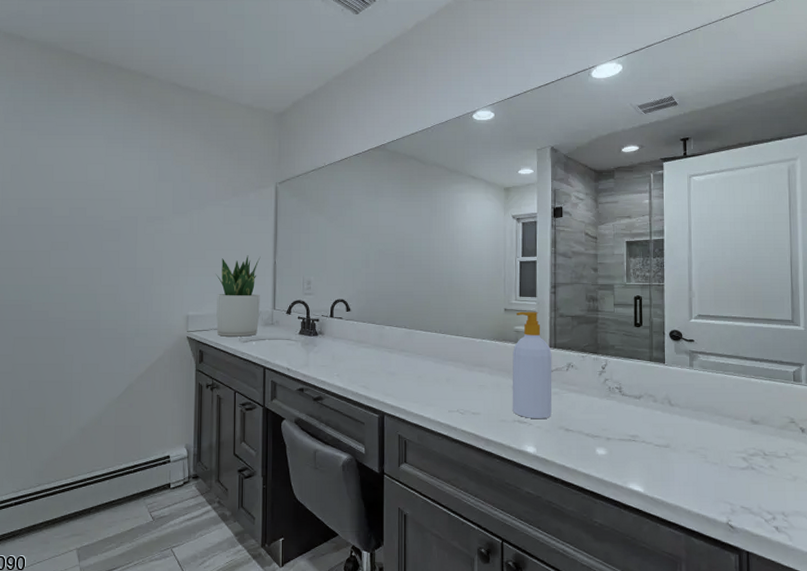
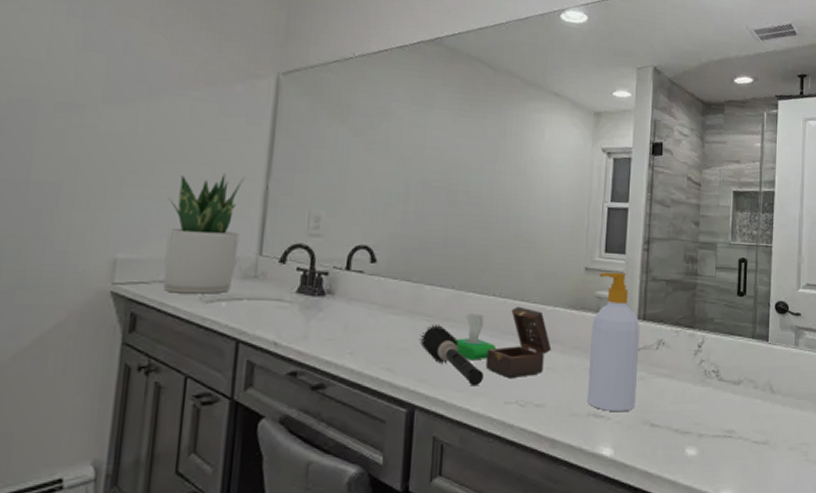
hairbrush: none [384,354,432,399] -> present [419,323,483,386]
wet wipes pack: none [410,346,440,380] -> present [455,314,497,361]
jewelry box: none [433,339,482,394] -> present [485,306,552,379]

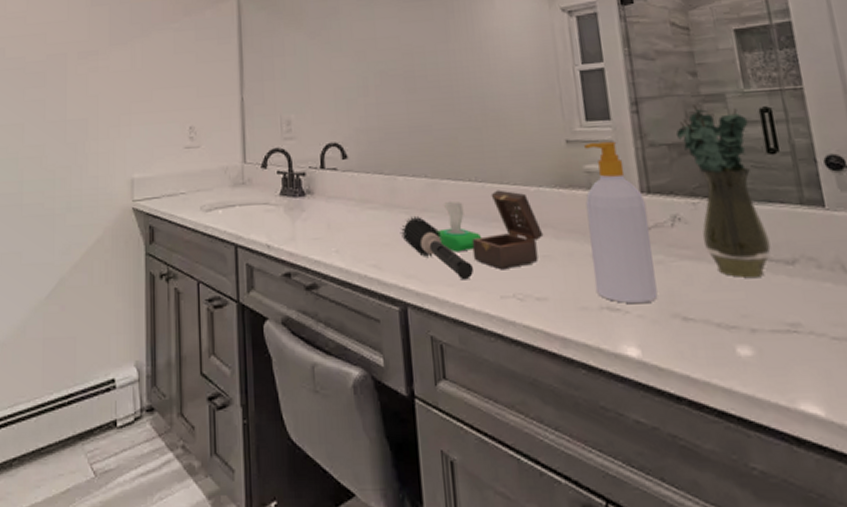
planter: present [163,173,245,294] -> none [165,92,226,205]
vase: none [675,249,729,393] -> present [676,105,772,277]

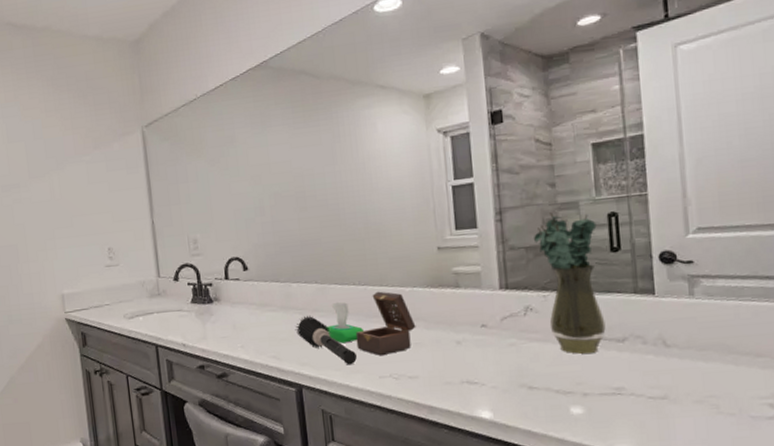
soap bottle: present [584,141,658,304] -> none [452,246,509,378]

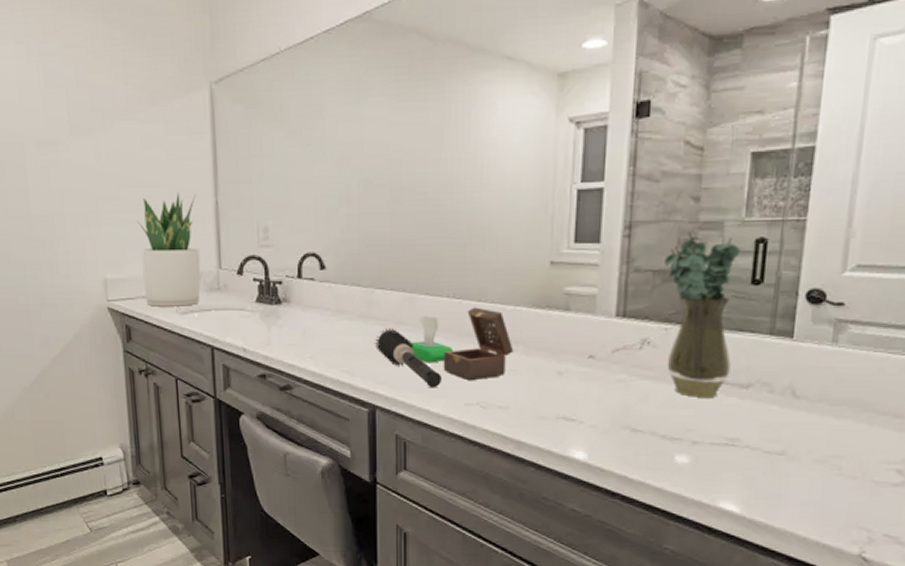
planter: none [86,217,144,315] -> present [136,193,201,307]

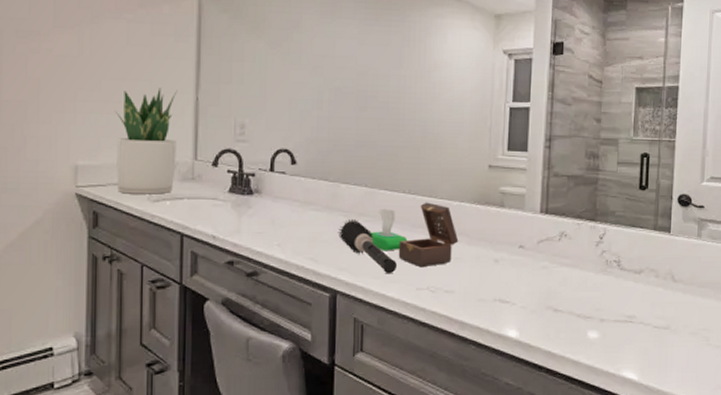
vase: present [665,232,741,397] -> none [576,146,631,281]

